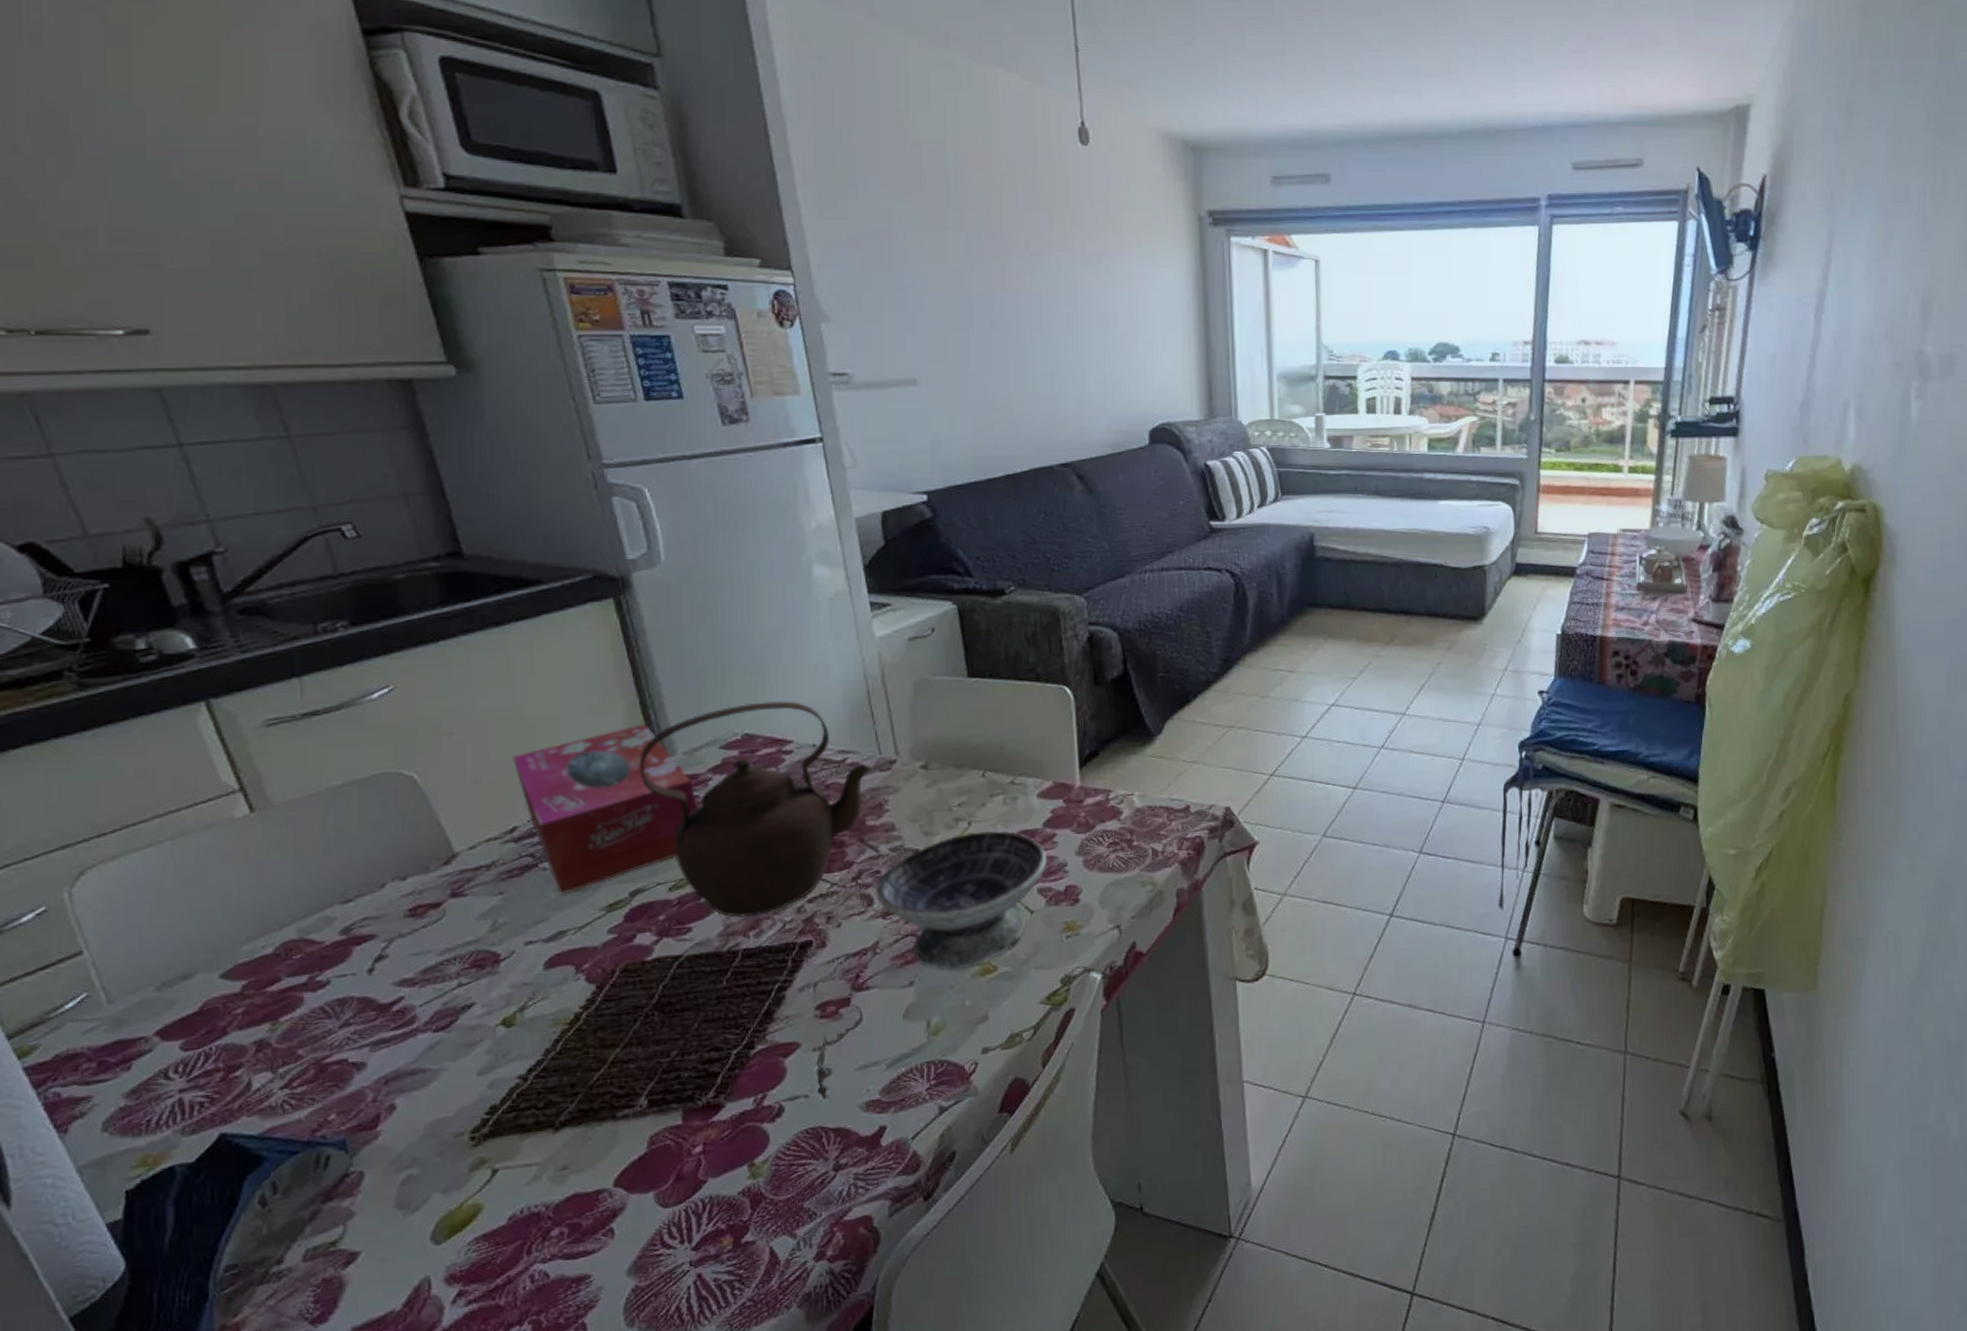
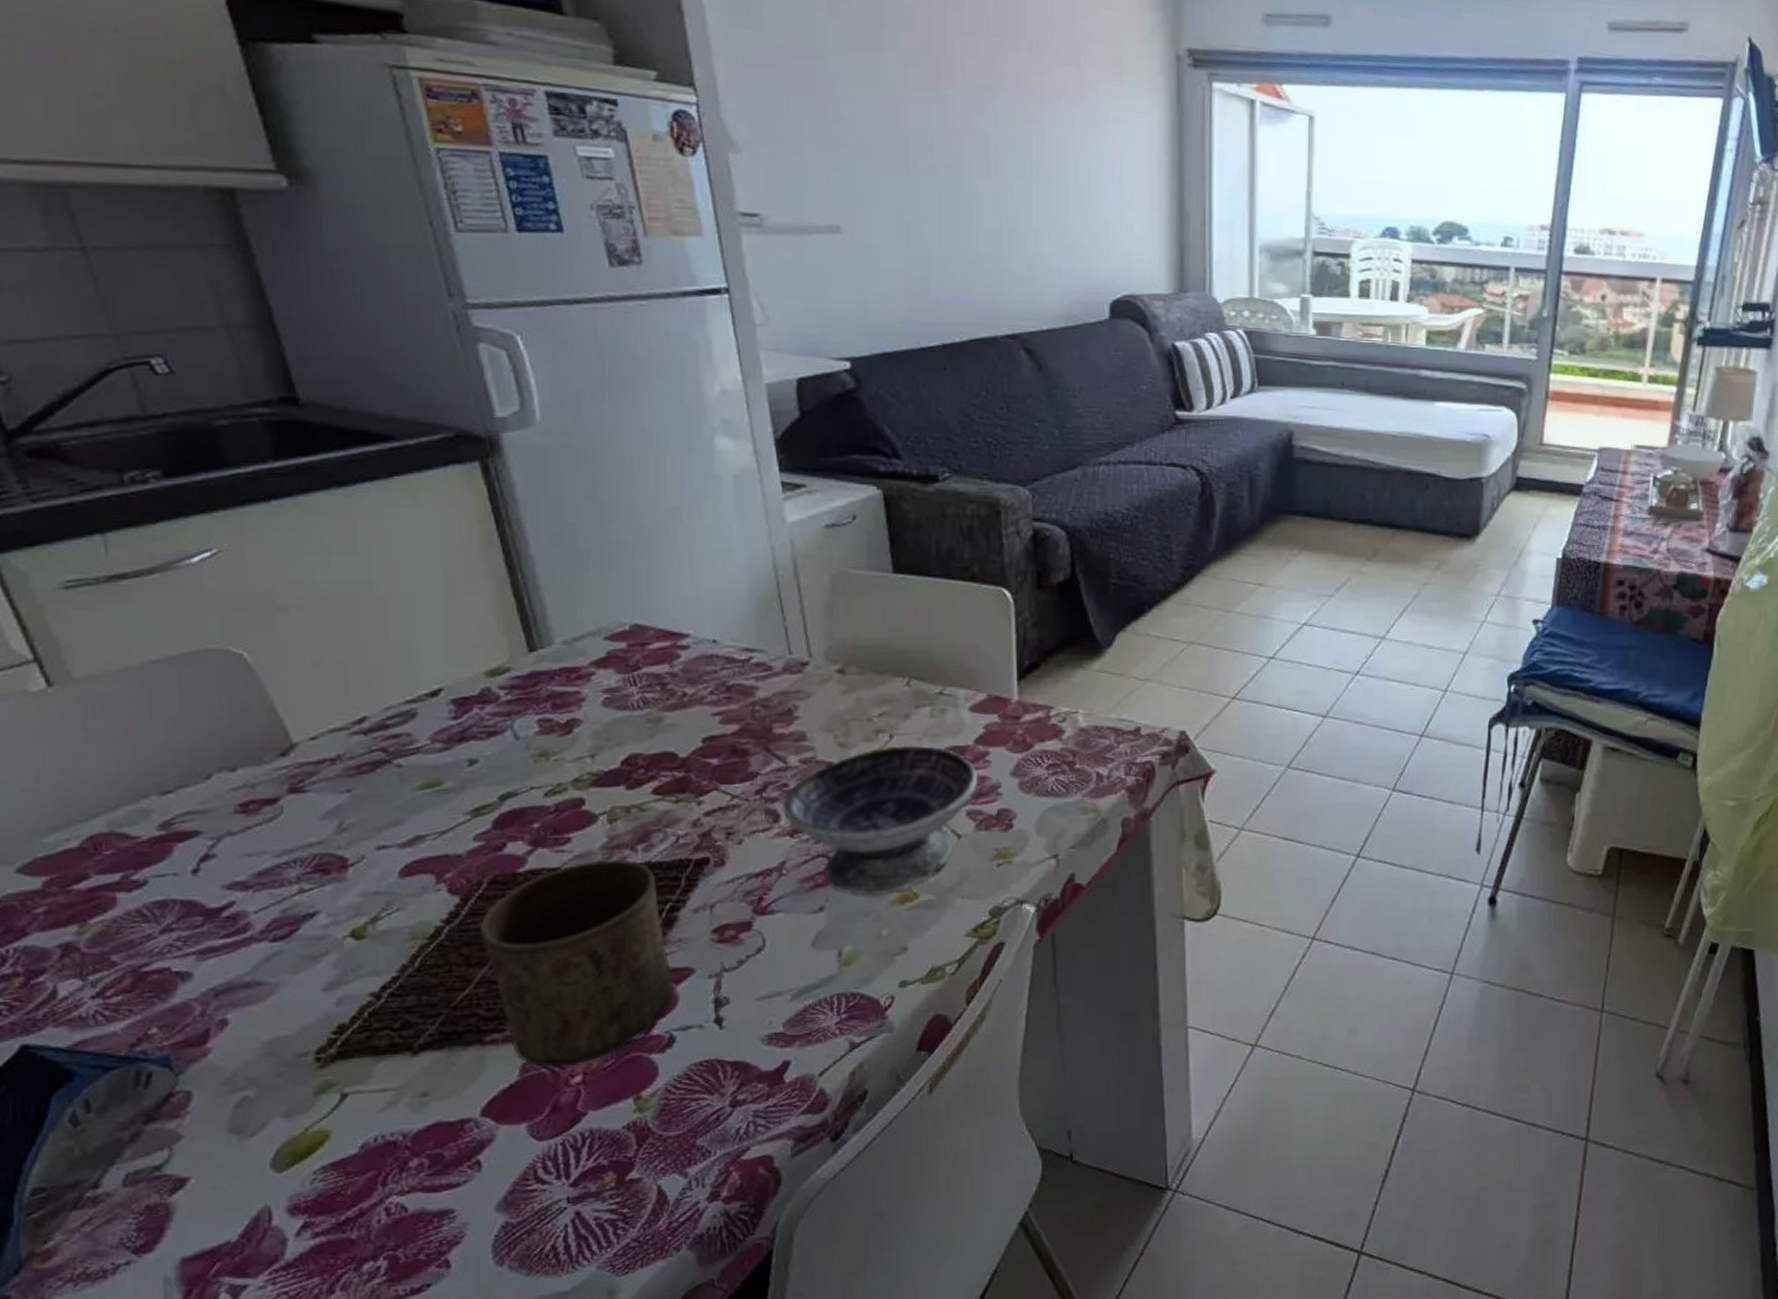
tissue box: present [511,724,697,895] -> none [359,608,578,796]
cup: none [613,945,782,1139] -> present [479,859,673,1067]
teapot: present [639,701,875,917] -> none [510,589,784,829]

